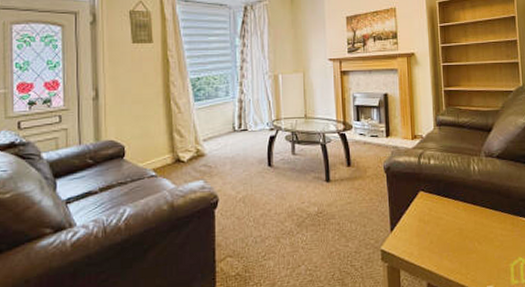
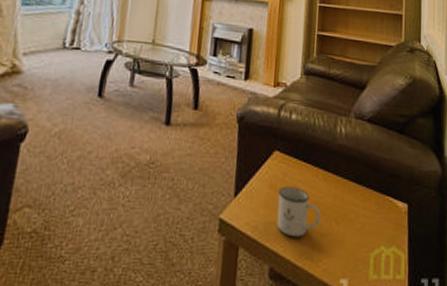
mug: none [427,218,465,258] -> present [276,186,321,238]

